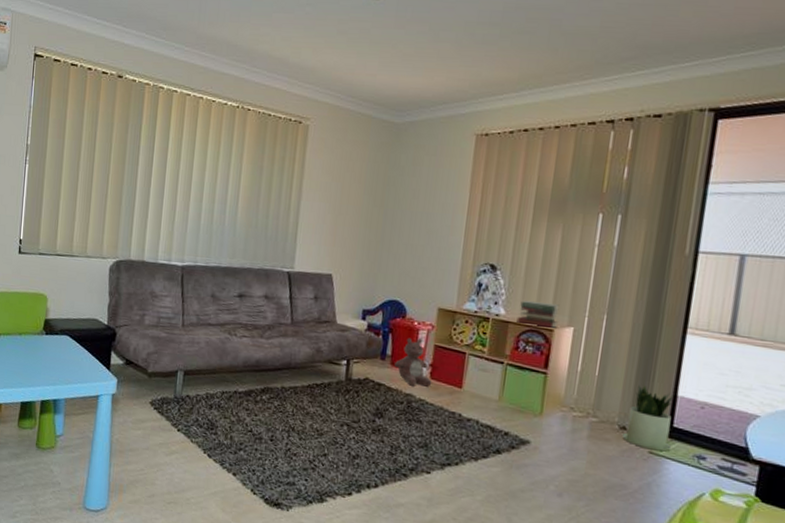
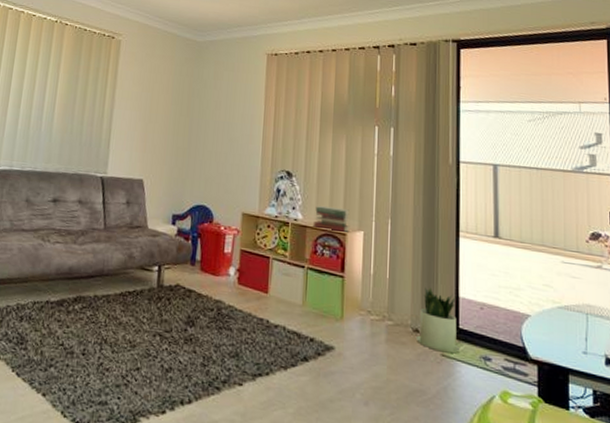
stuffed animal: present [394,337,432,387] -> none [204,242,240,293]

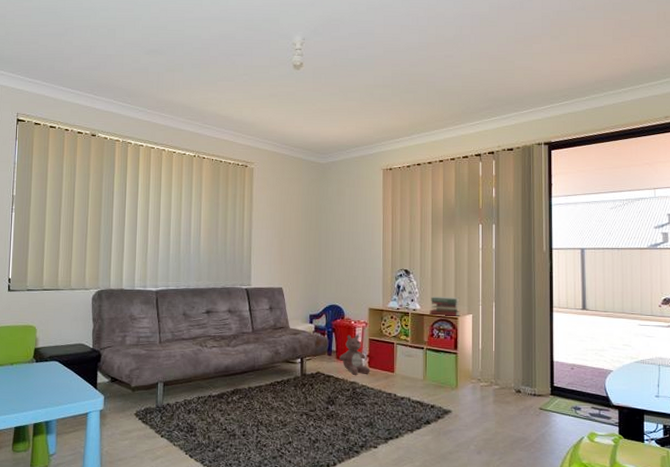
stuffed animal: none [204,242,240,293] -> present [339,334,371,375]
planter: present [415,287,461,354] -> none [518,355,555,407]

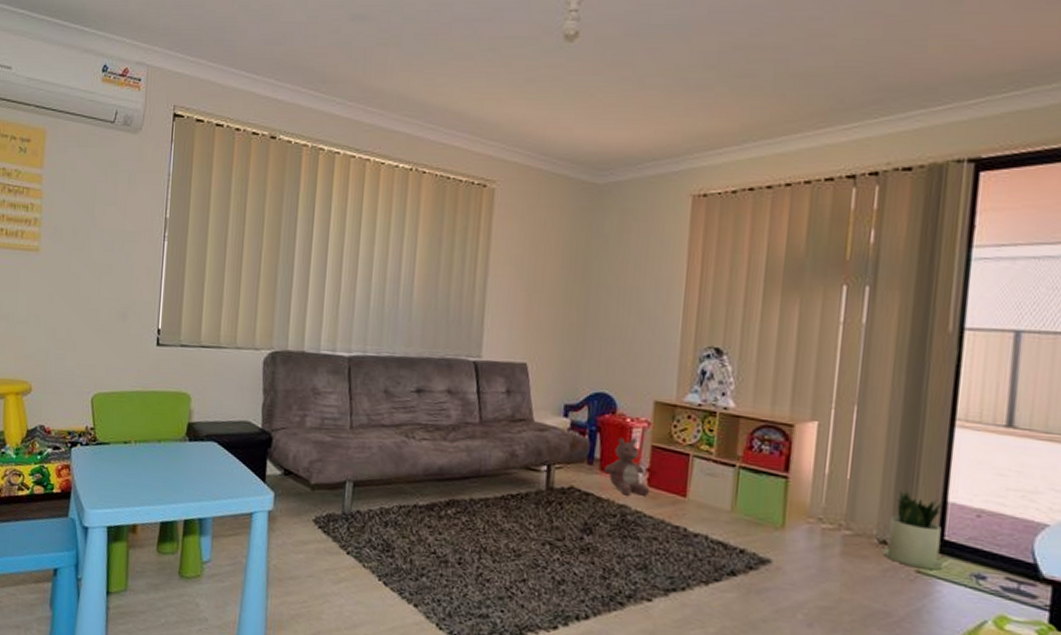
books: present [429,296,461,317] -> none [749,389,800,424]
planter: none [518,355,555,407] -> present [881,490,944,571]

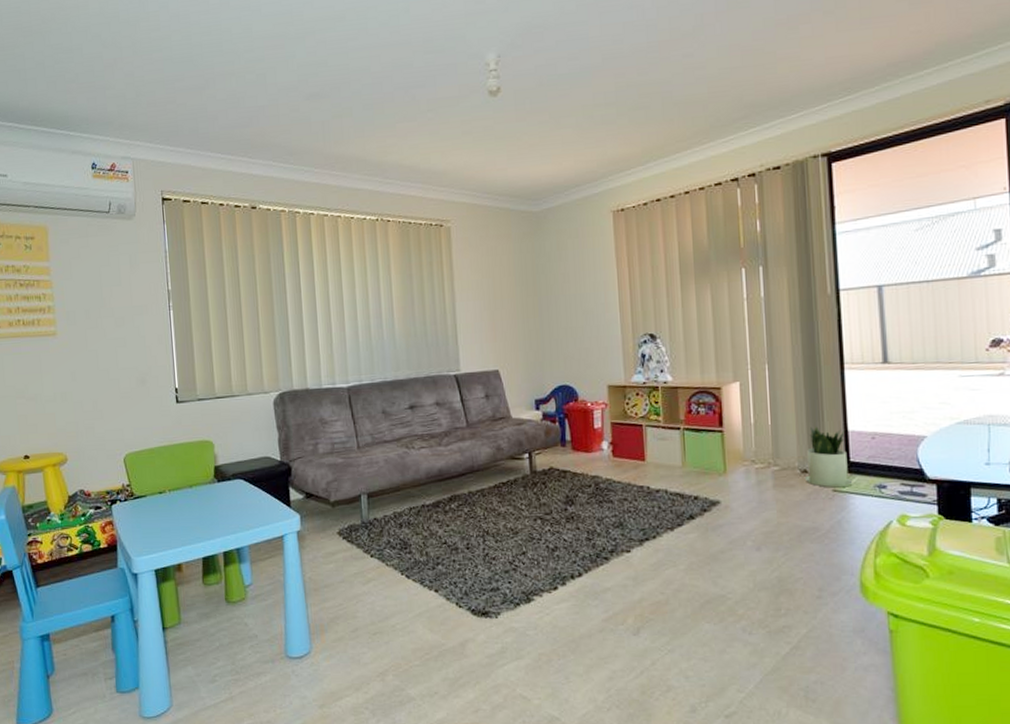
stuffed animal: present [604,437,650,496] -> none [576,419,616,468]

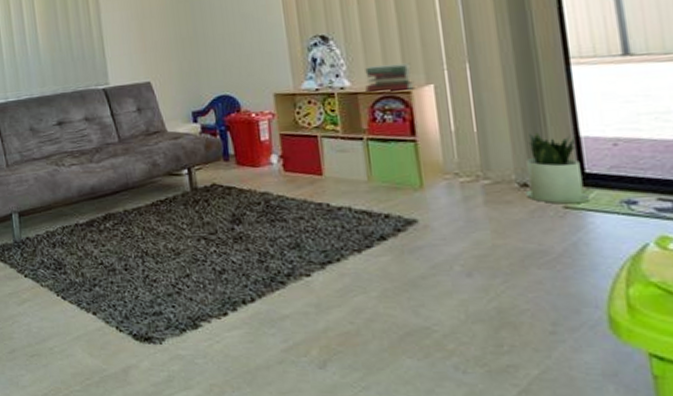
books: none [684,362,725,387] -> present [365,63,415,93]

